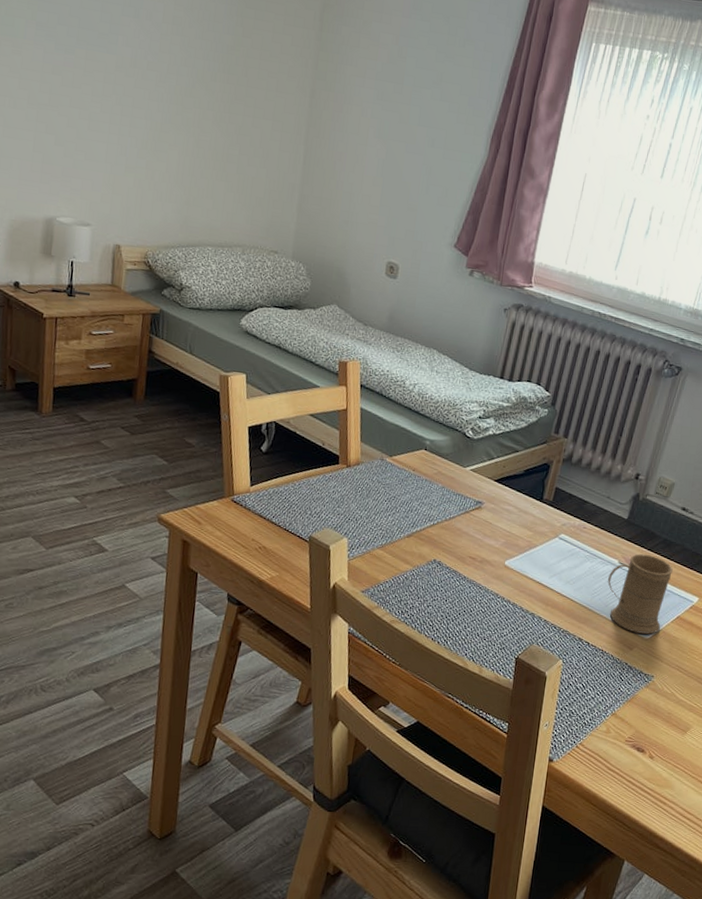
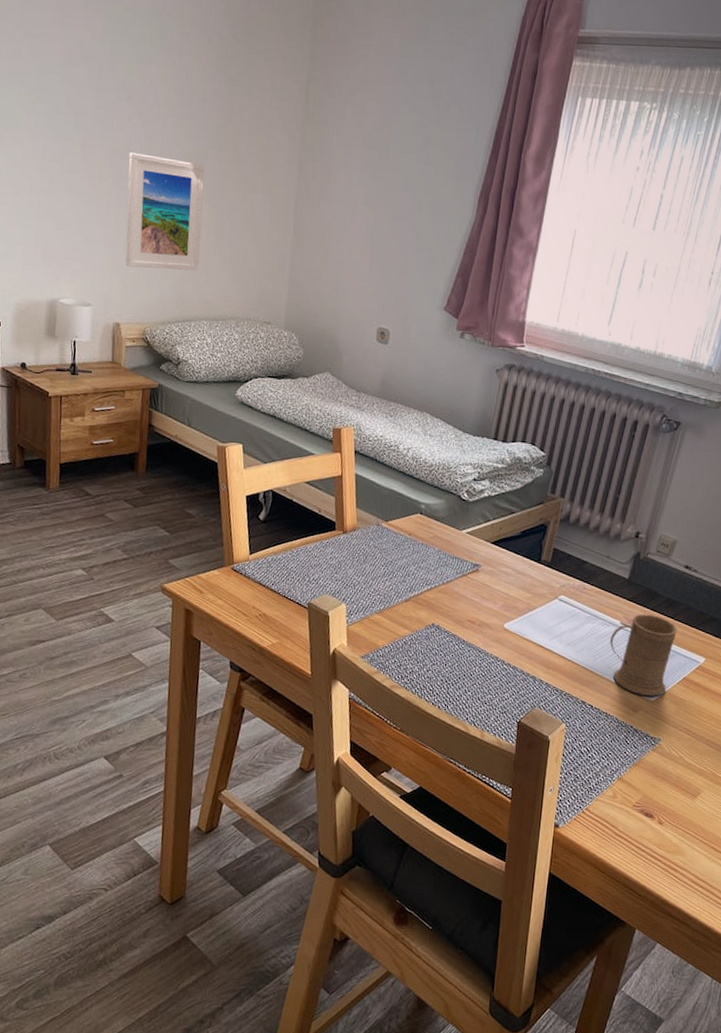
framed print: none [128,70,213,196] -> present [125,152,205,271]

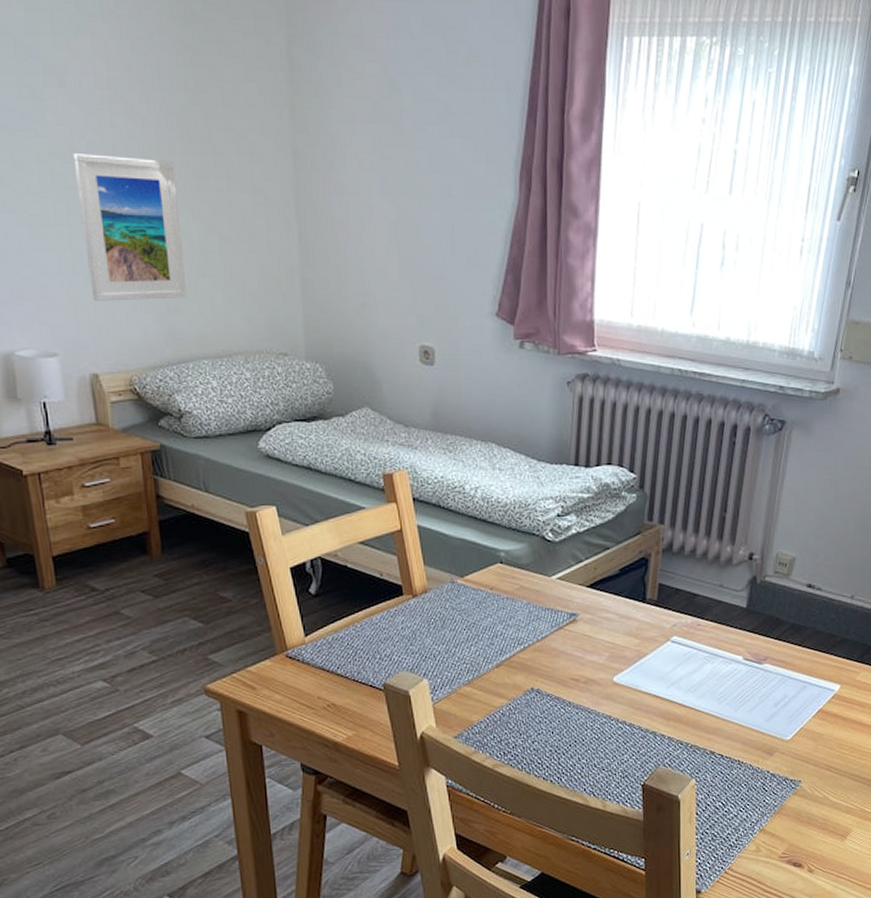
mug: present [609,614,677,696] -> none [733,644,806,736]

